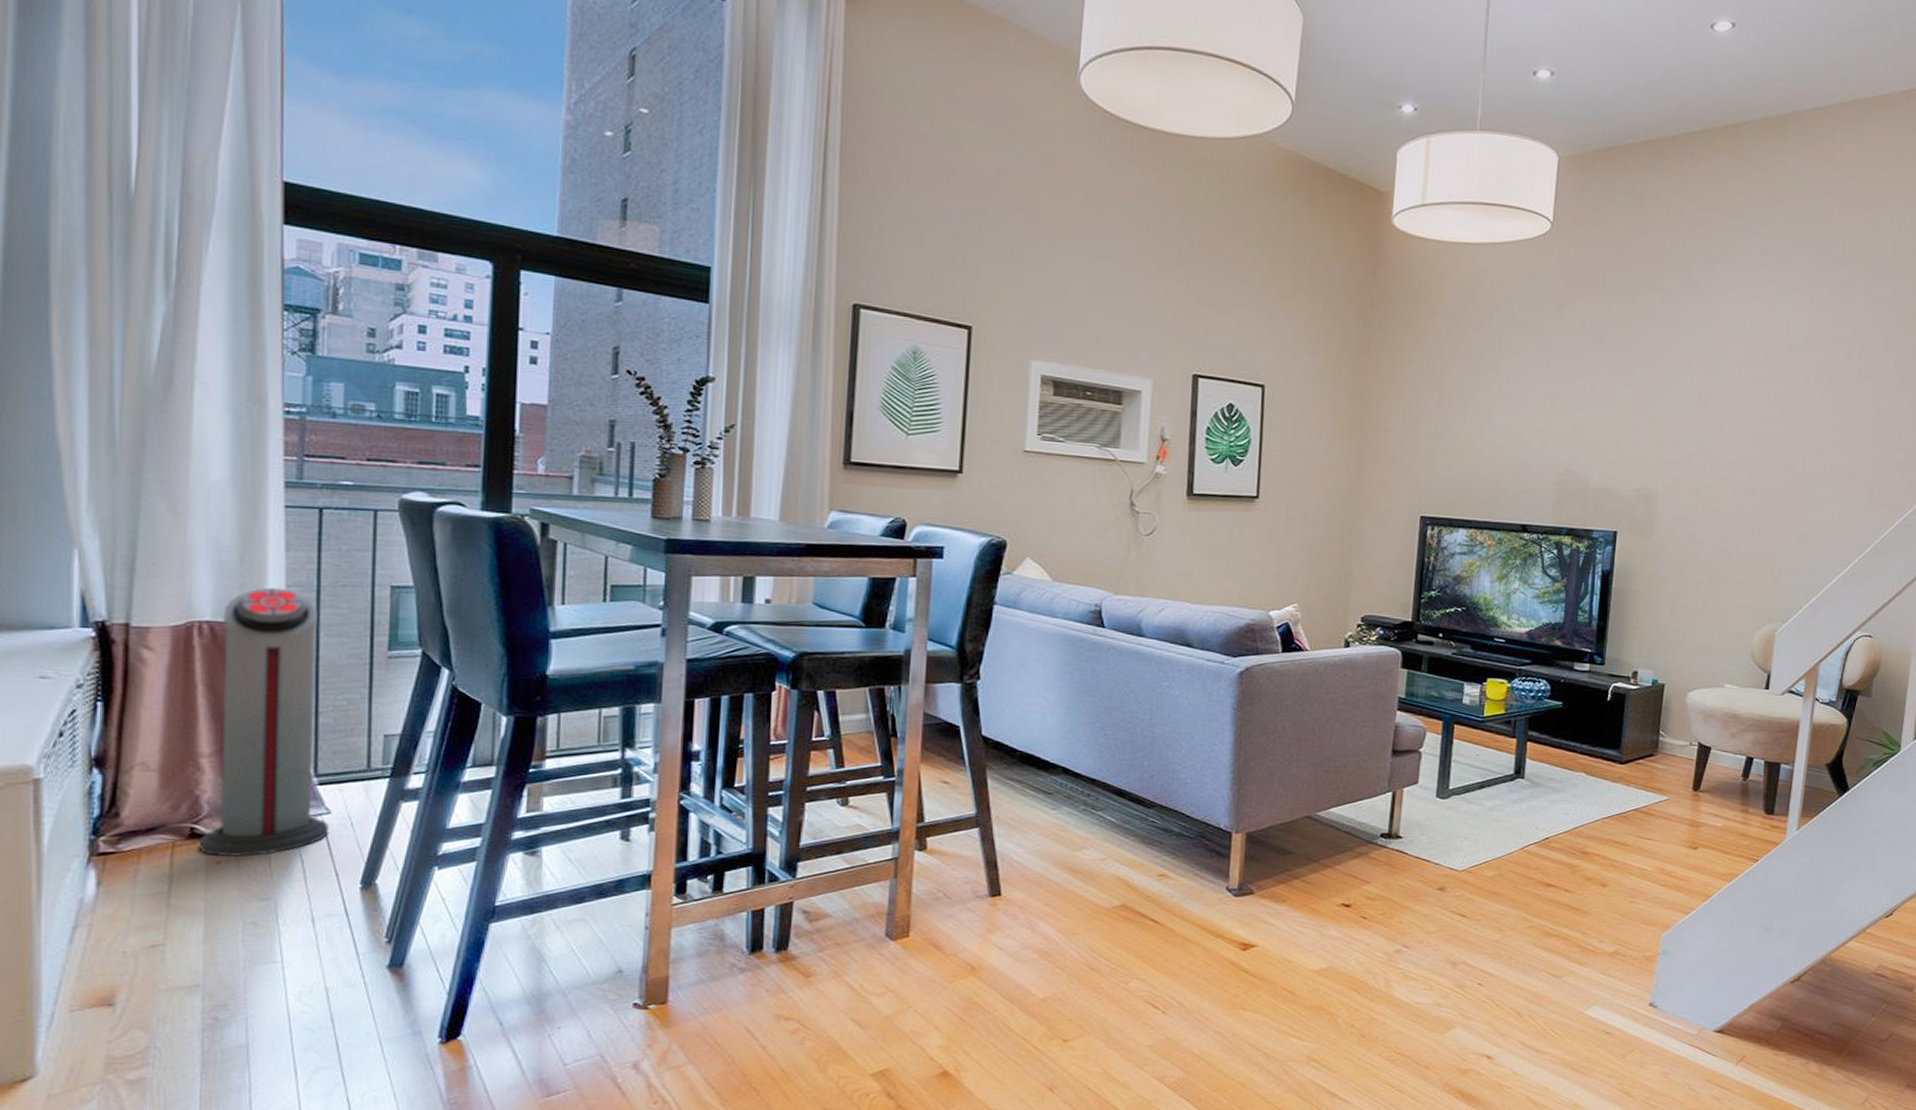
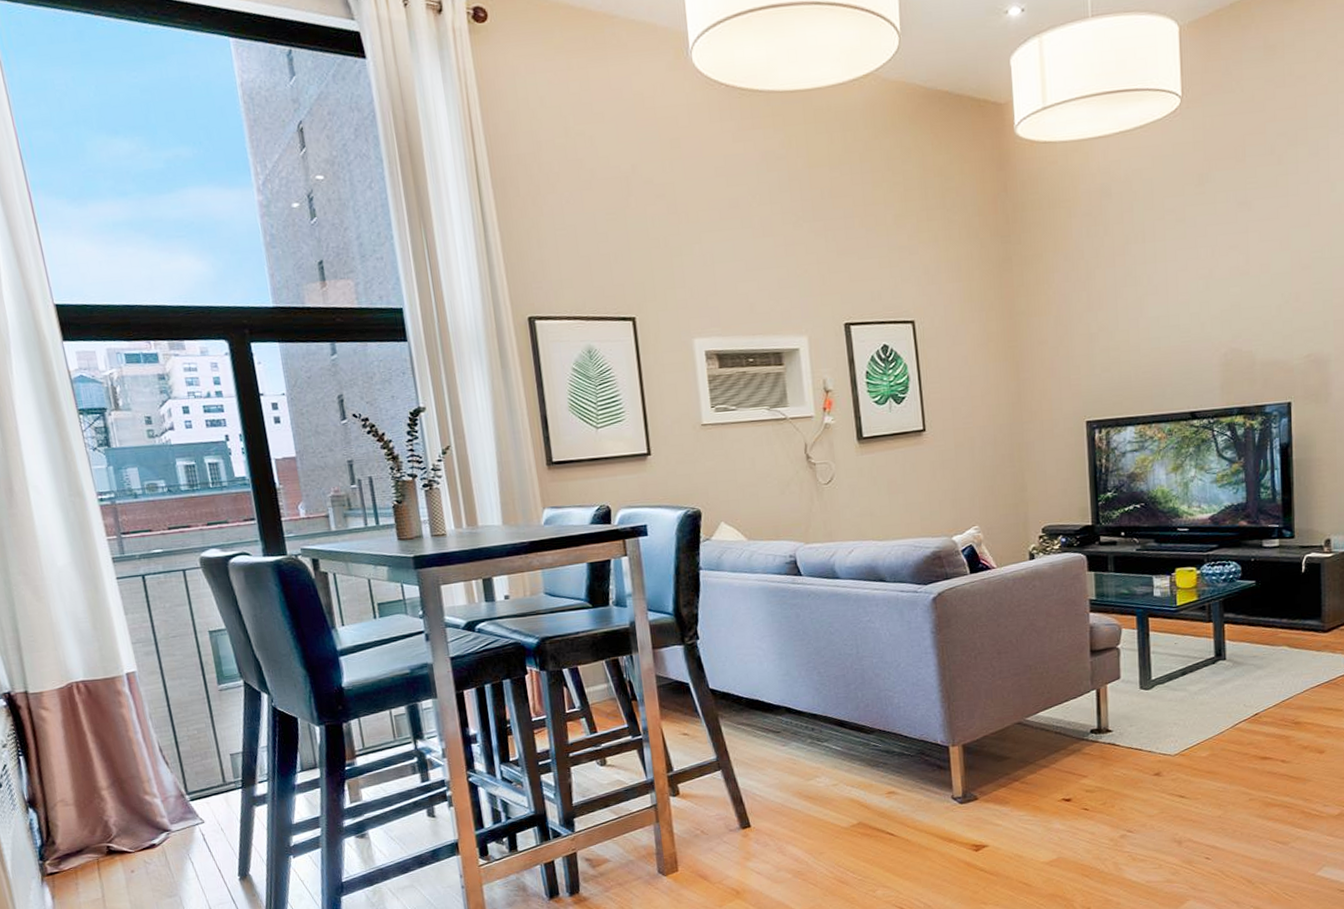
air purifier: present [199,587,330,858] -> none [91,645,207,867]

